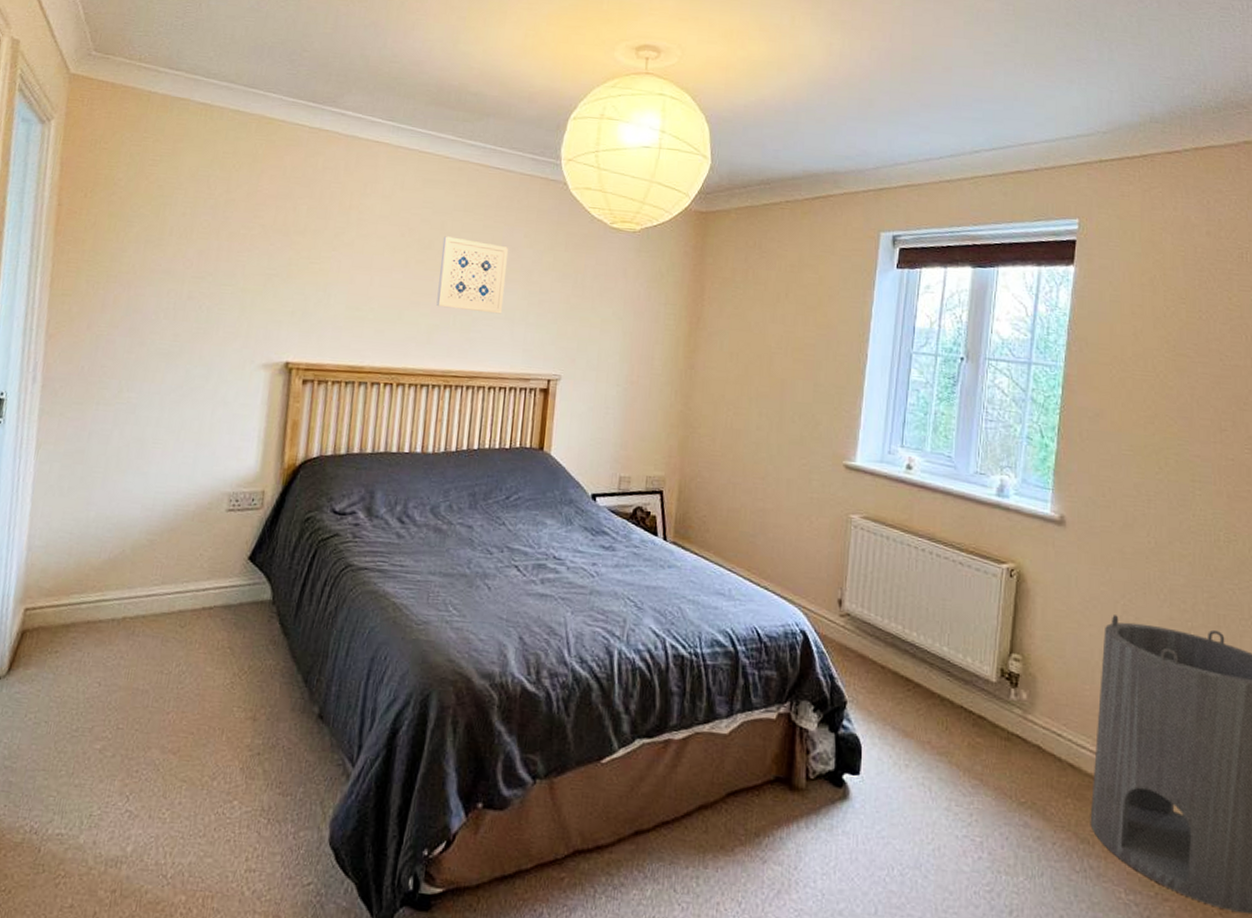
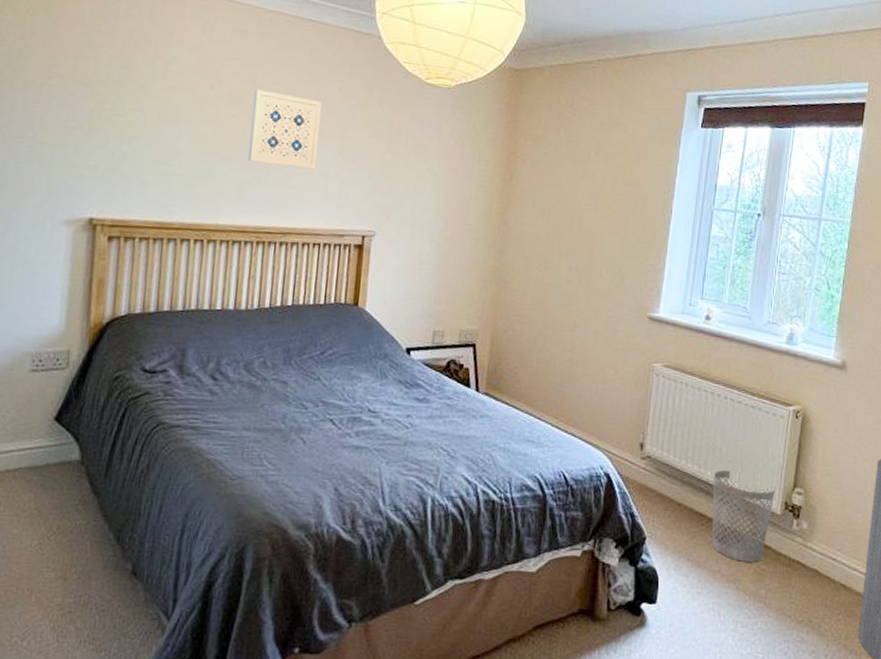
wastebasket: none [919,631,989,735] -> present [712,469,775,563]

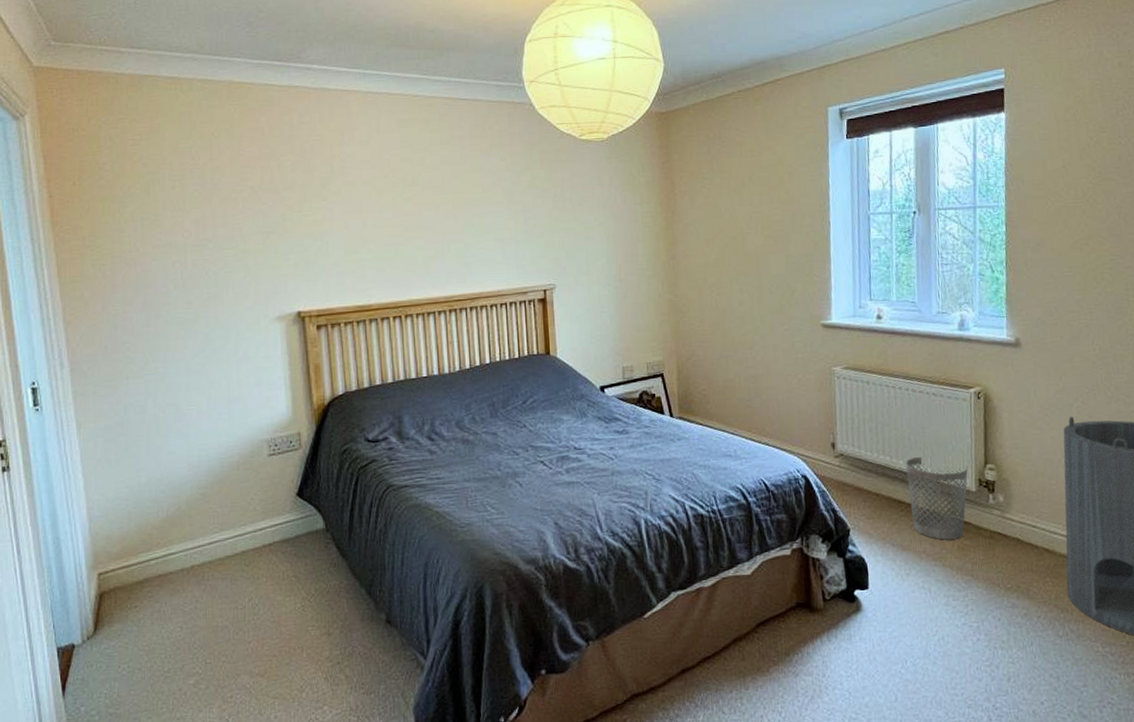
wall art: present [248,89,322,170] -> none [425,171,492,239]

